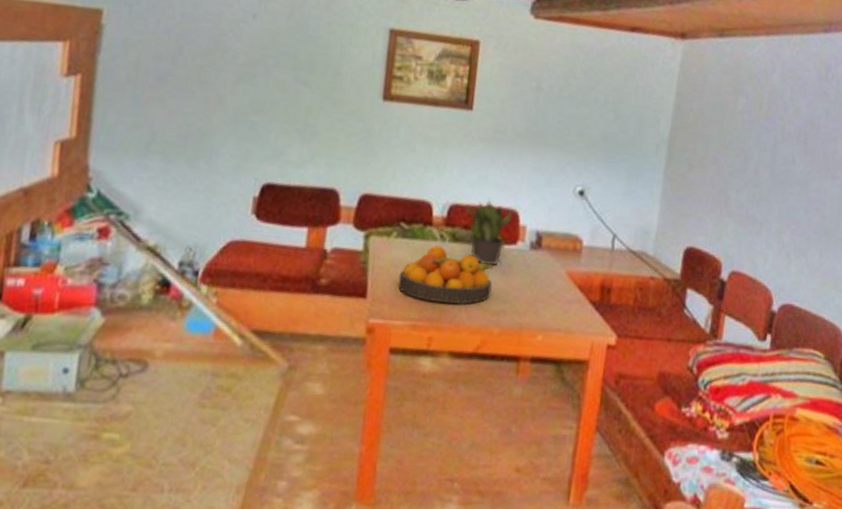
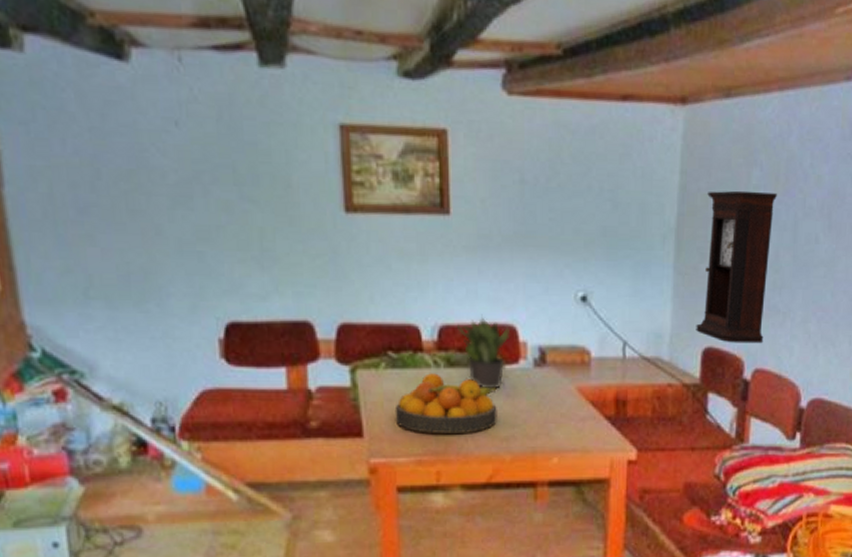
pendulum clock: none [680,112,760,249] -> present [696,190,777,344]

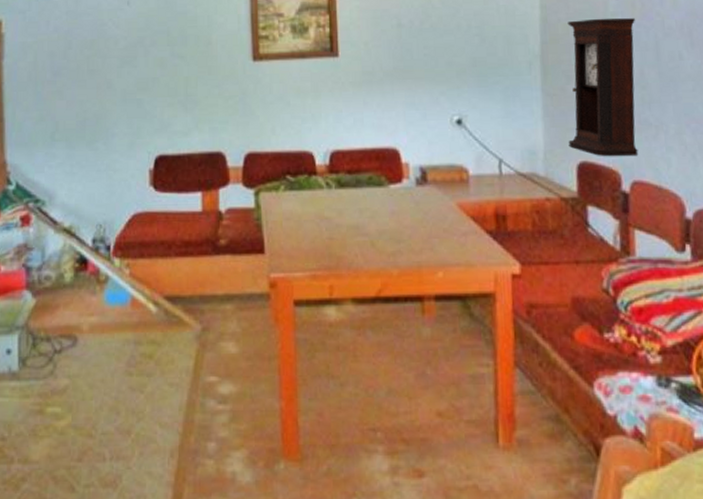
fruit bowl: present [394,373,497,433] -> none [292,194,384,249]
potted plant: present [457,314,510,388] -> none [346,140,393,206]

